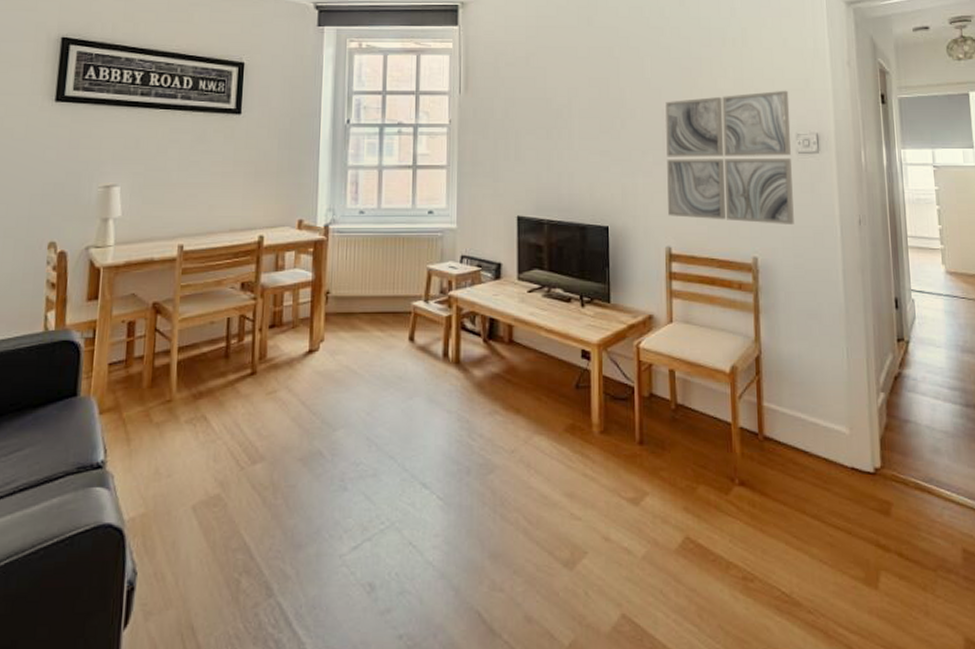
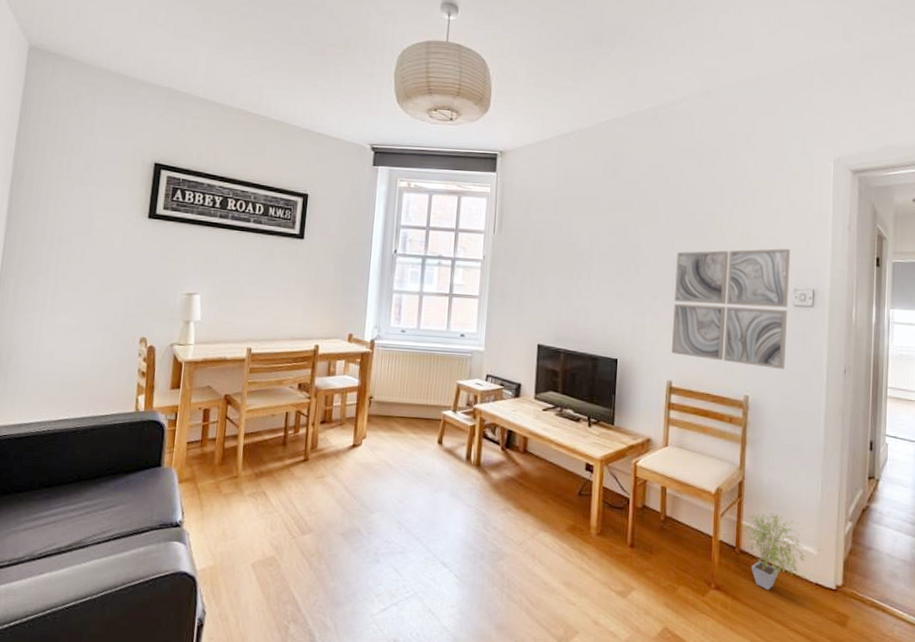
potted plant: none [764,389,837,481] -> present [743,512,805,591]

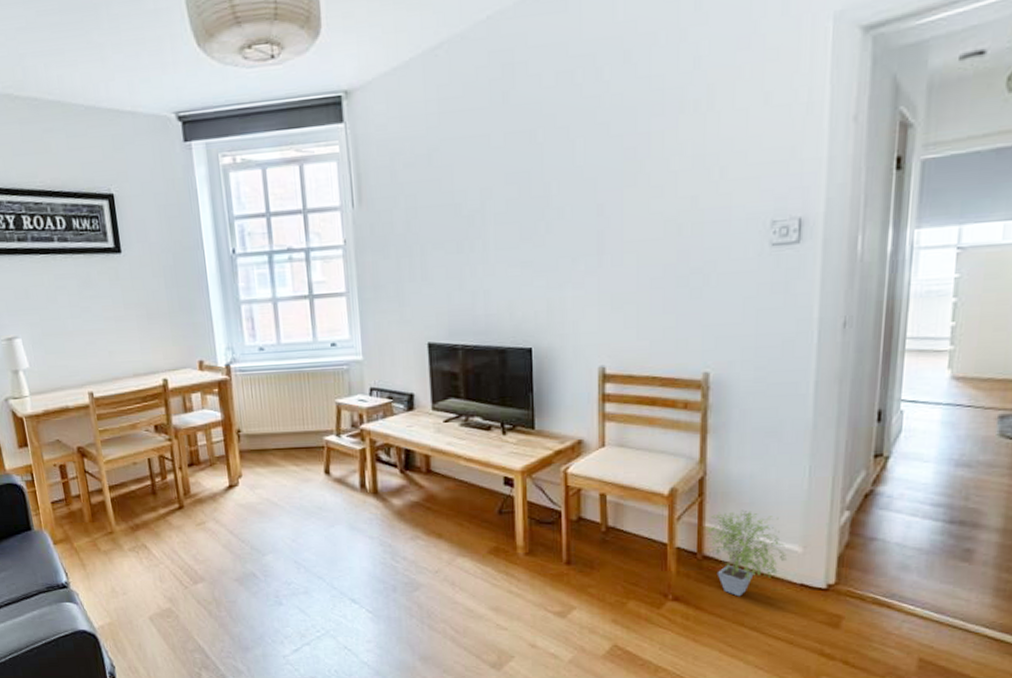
wall art: present [672,248,791,369] -> none [602,164,767,334]

